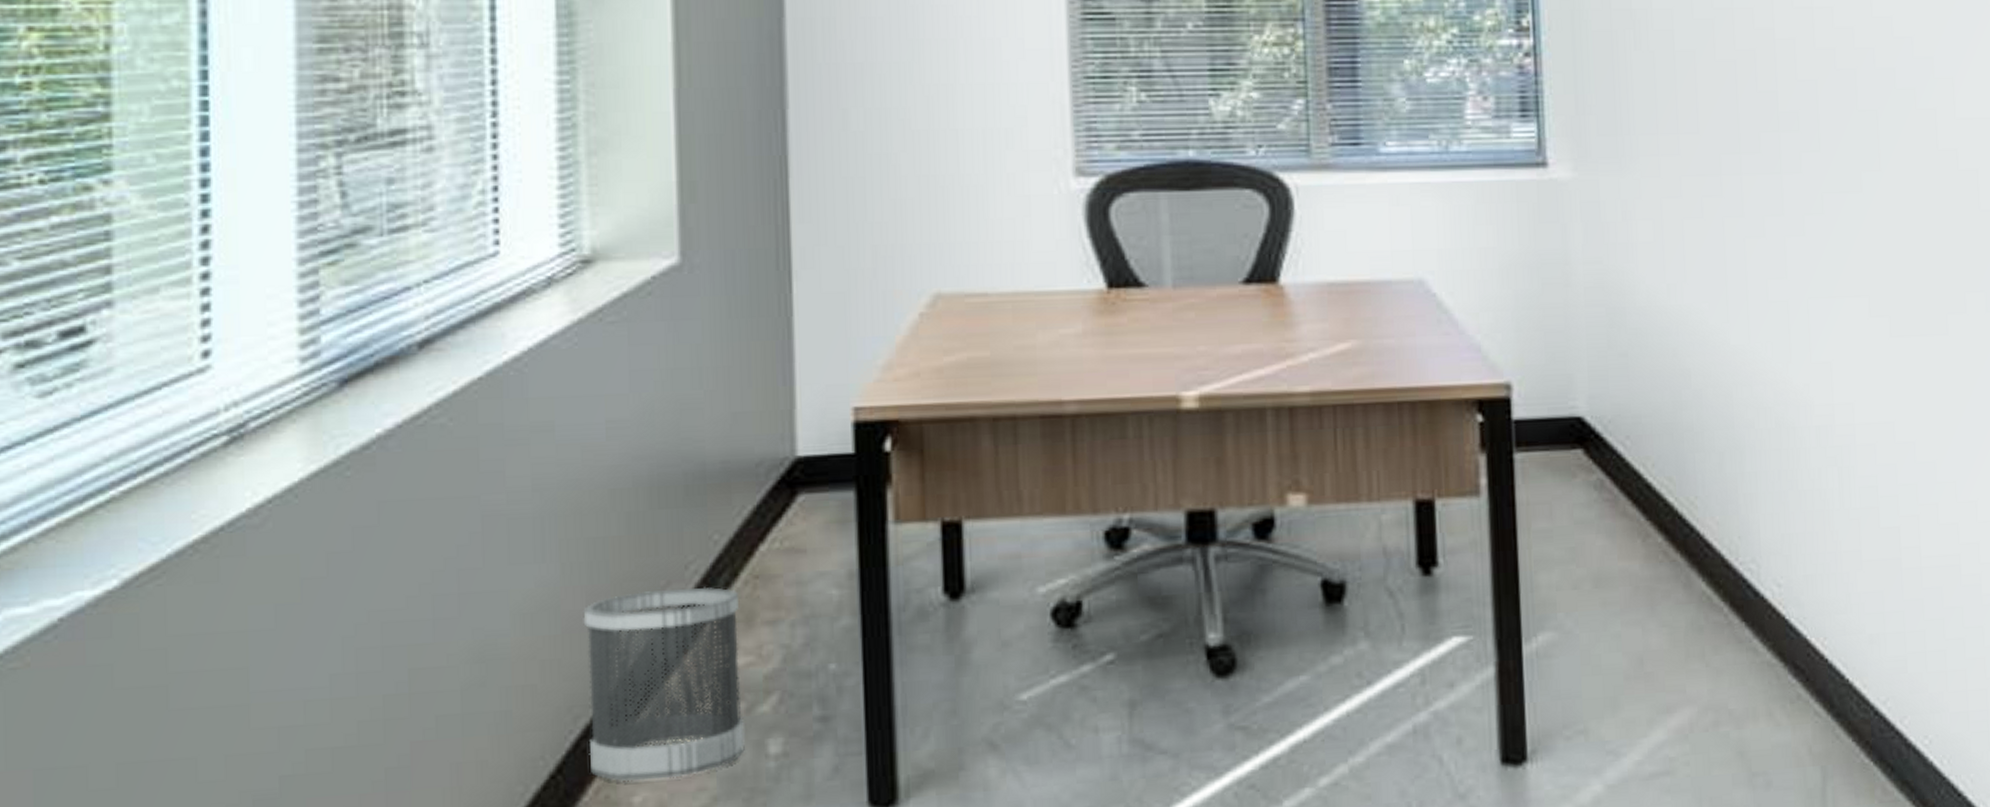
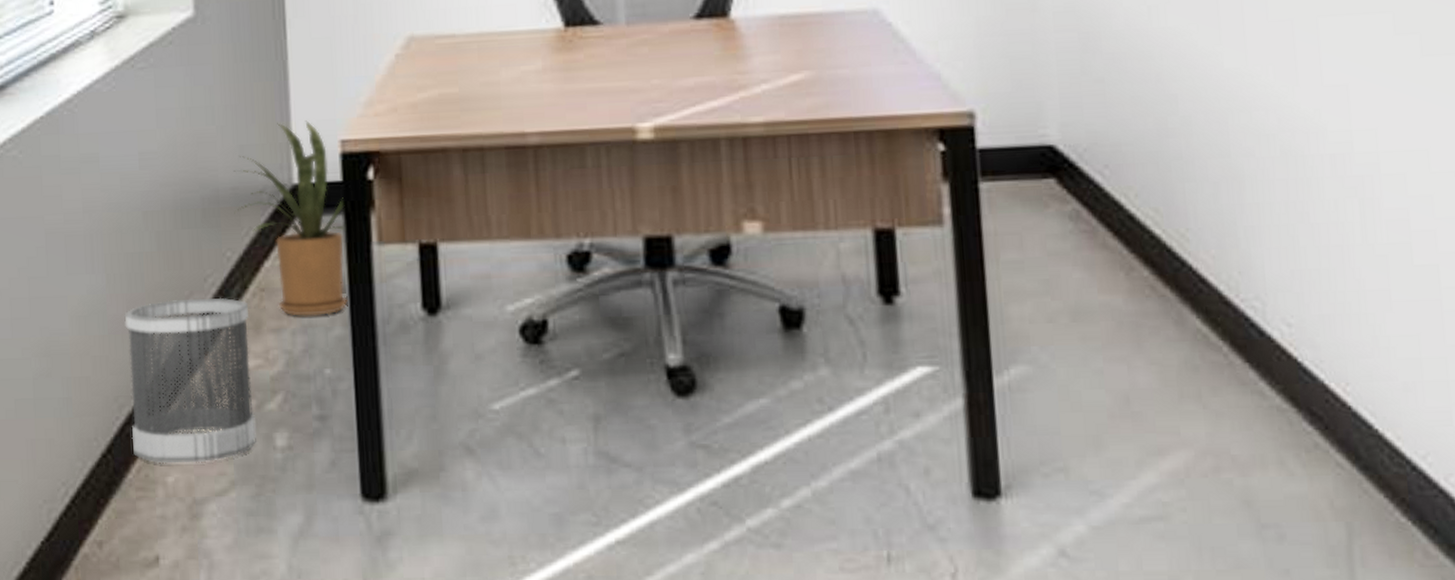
house plant: none [724,385,858,605] -> present [233,120,348,316]

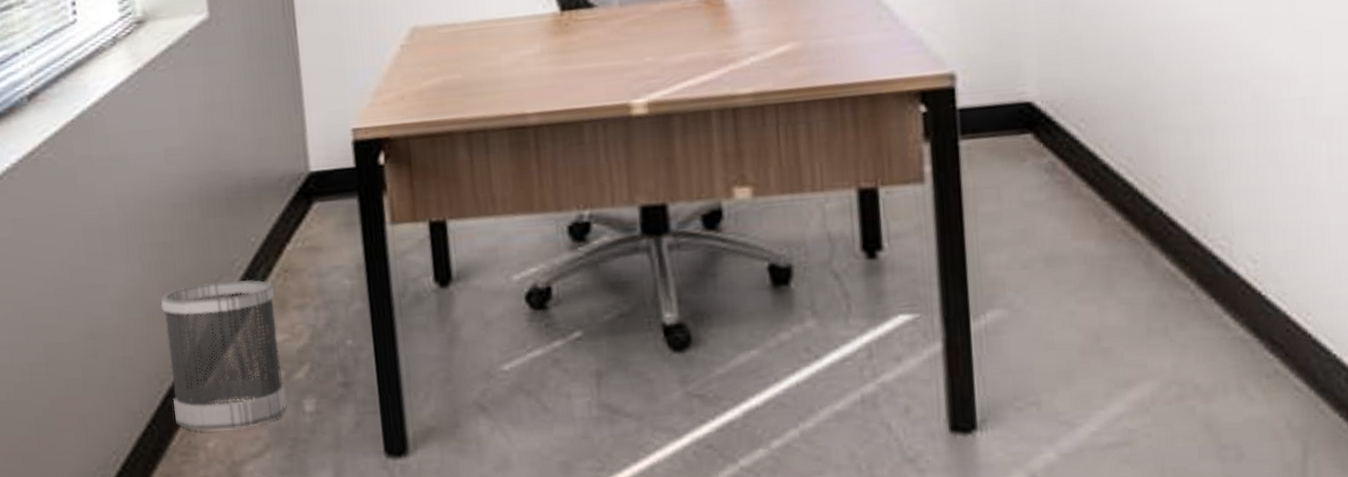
house plant: present [233,120,348,316] -> none [253,112,365,293]

